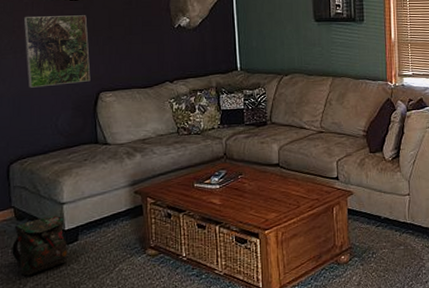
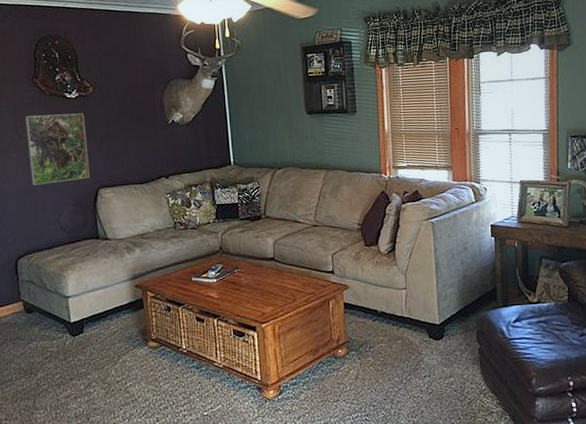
backpack: present [12,215,67,276] -> none [22,308,74,366]

